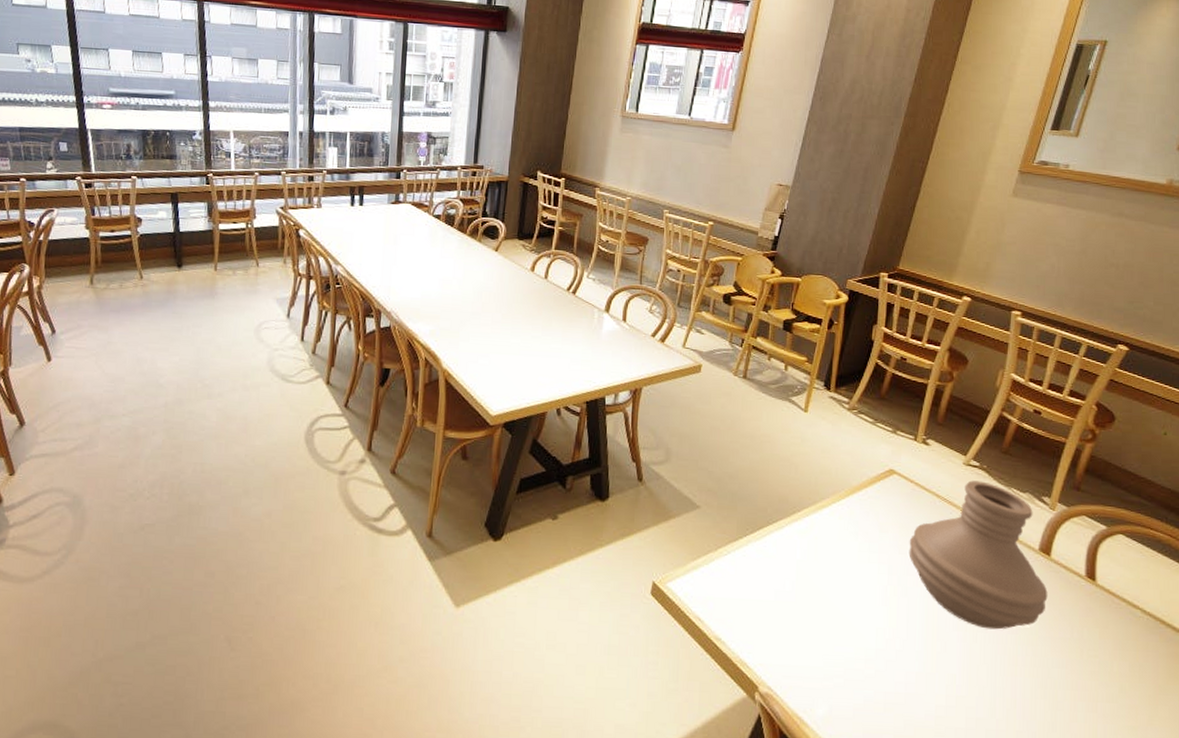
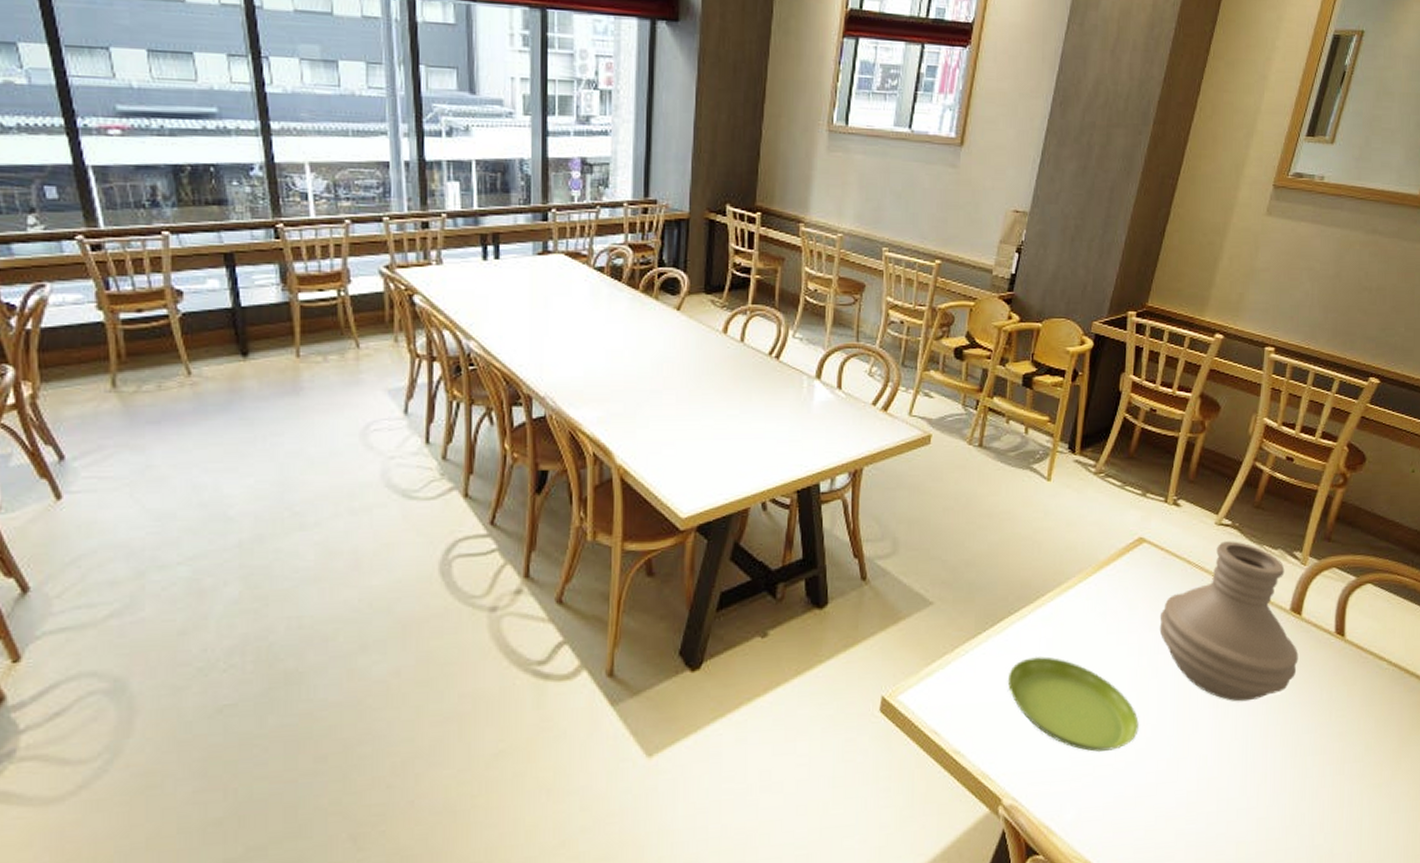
saucer: none [765,563,888,657] -> present [1007,656,1139,752]

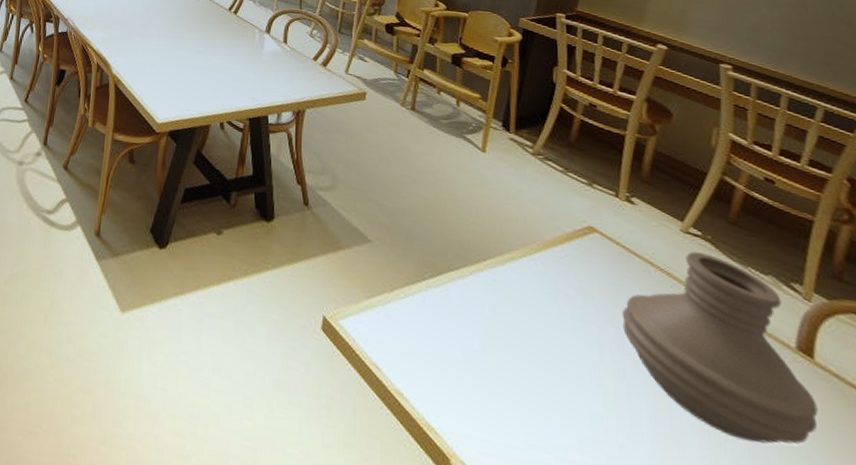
saucer: present [1007,656,1139,752] -> none [450,318,608,447]

